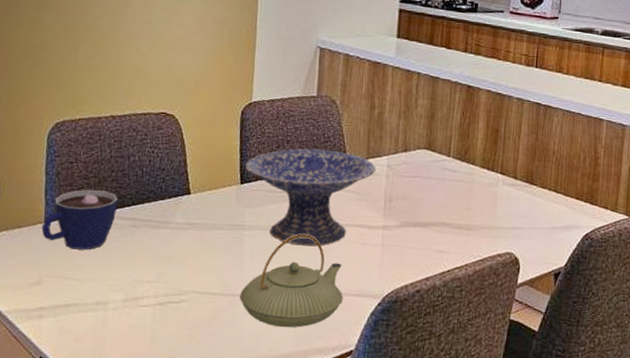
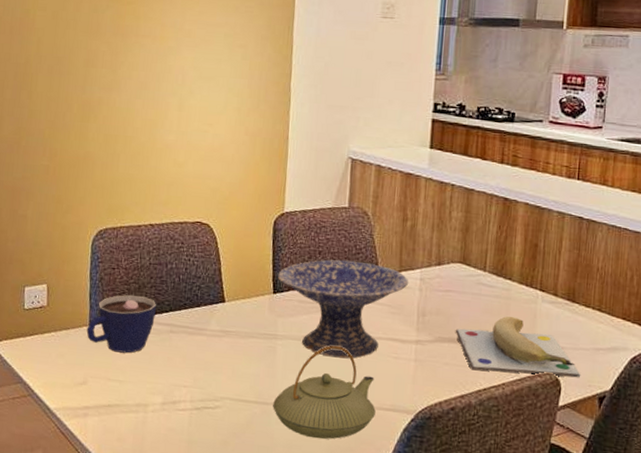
banana: none [420,200,538,256] -> present [455,316,581,378]

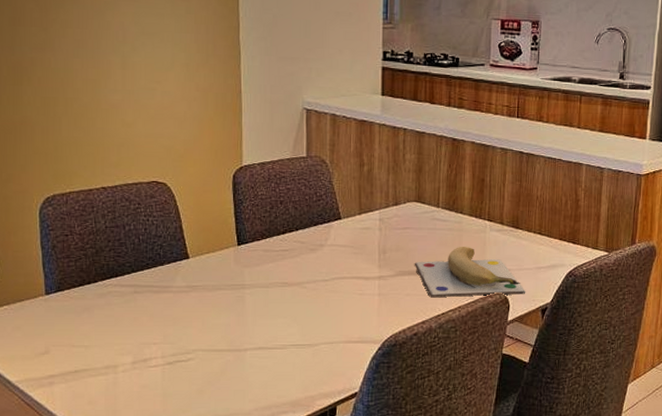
cup: present [86,294,156,353] -> none [43,260,117,318]
teapot: present [273,345,376,439] -> none [246,289,345,377]
decorative bowl: present [278,259,409,358] -> none [241,207,369,300]

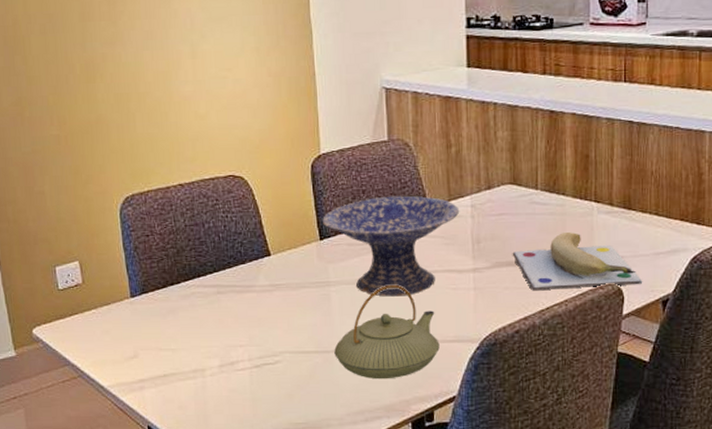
decorative bowl: none [241,207,369,300] -> present [322,195,460,297]
teapot: none [246,289,345,377] -> present [334,284,440,380]

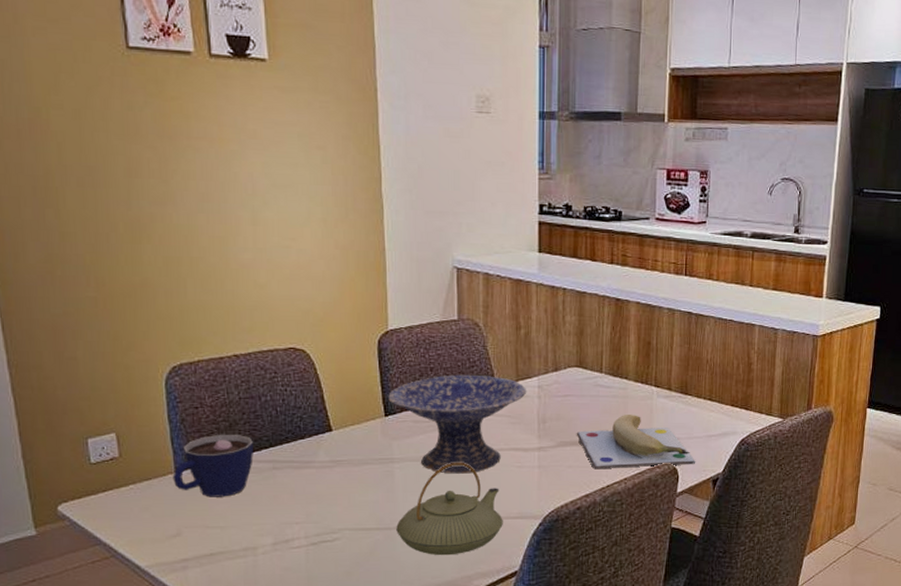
cup: none [129,260,199,321] -> present [172,434,253,497]

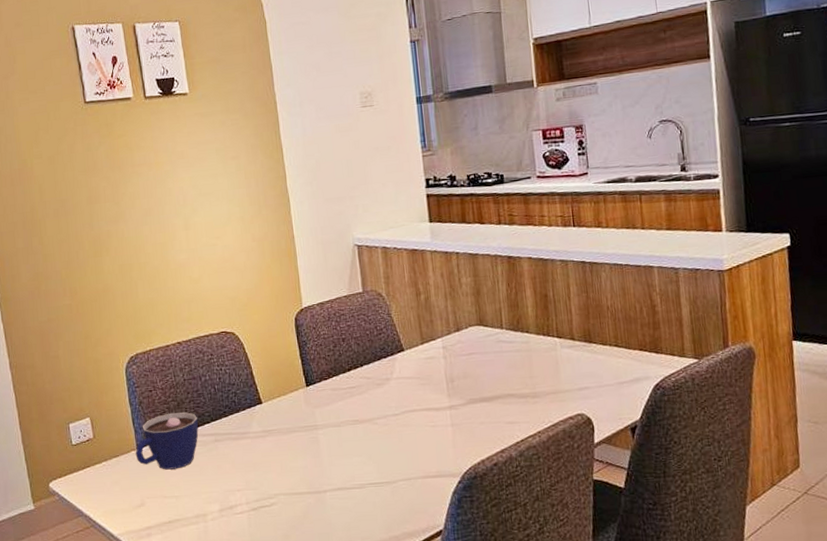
decorative bowl: present [388,374,527,474] -> none [308,341,433,437]
teapot: present [396,462,503,556] -> none [325,424,424,517]
banana: present [576,415,696,470] -> none [484,367,611,425]

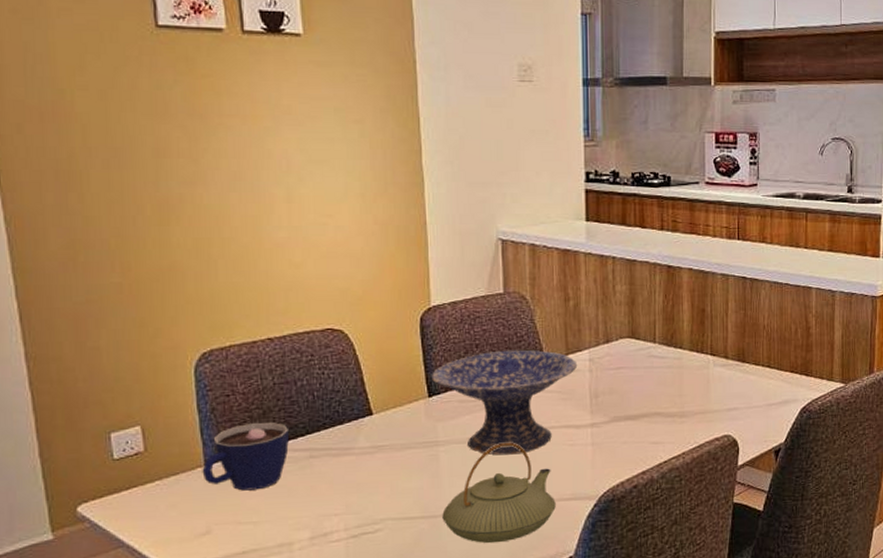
decorative bowl: none [308,341,433,437] -> present [432,350,578,455]
teapot: none [325,424,424,517] -> present [442,442,556,544]

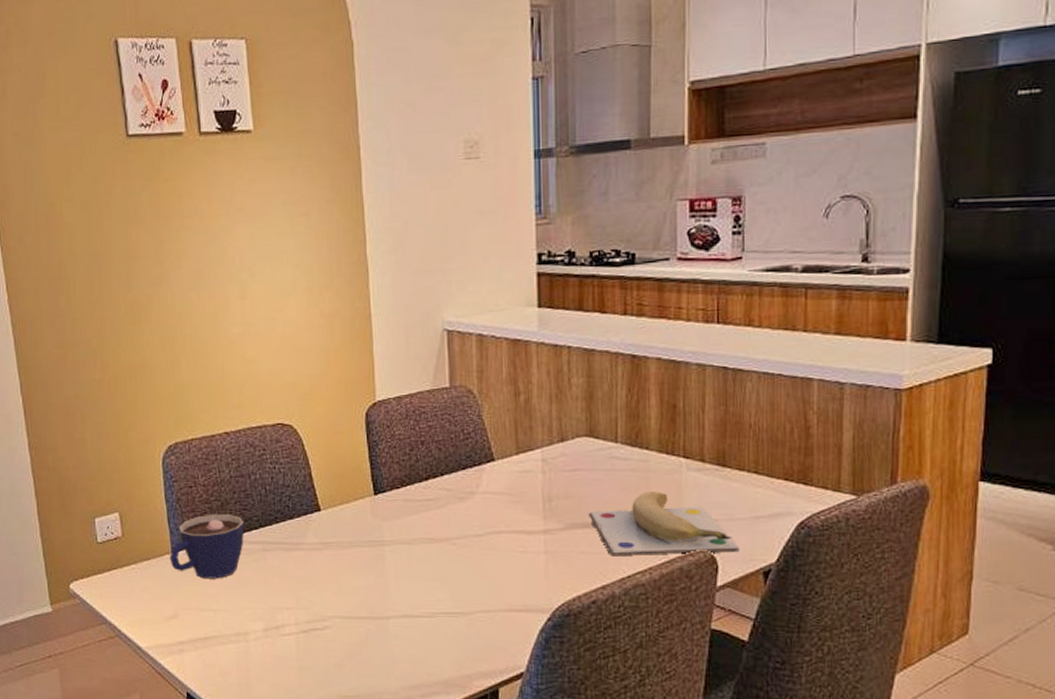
decorative bowl: present [432,350,578,455] -> none [377,447,529,559]
teapot: present [442,442,556,544] -> none [388,545,506,651]
banana: none [630,385,757,445] -> present [588,492,741,557]

